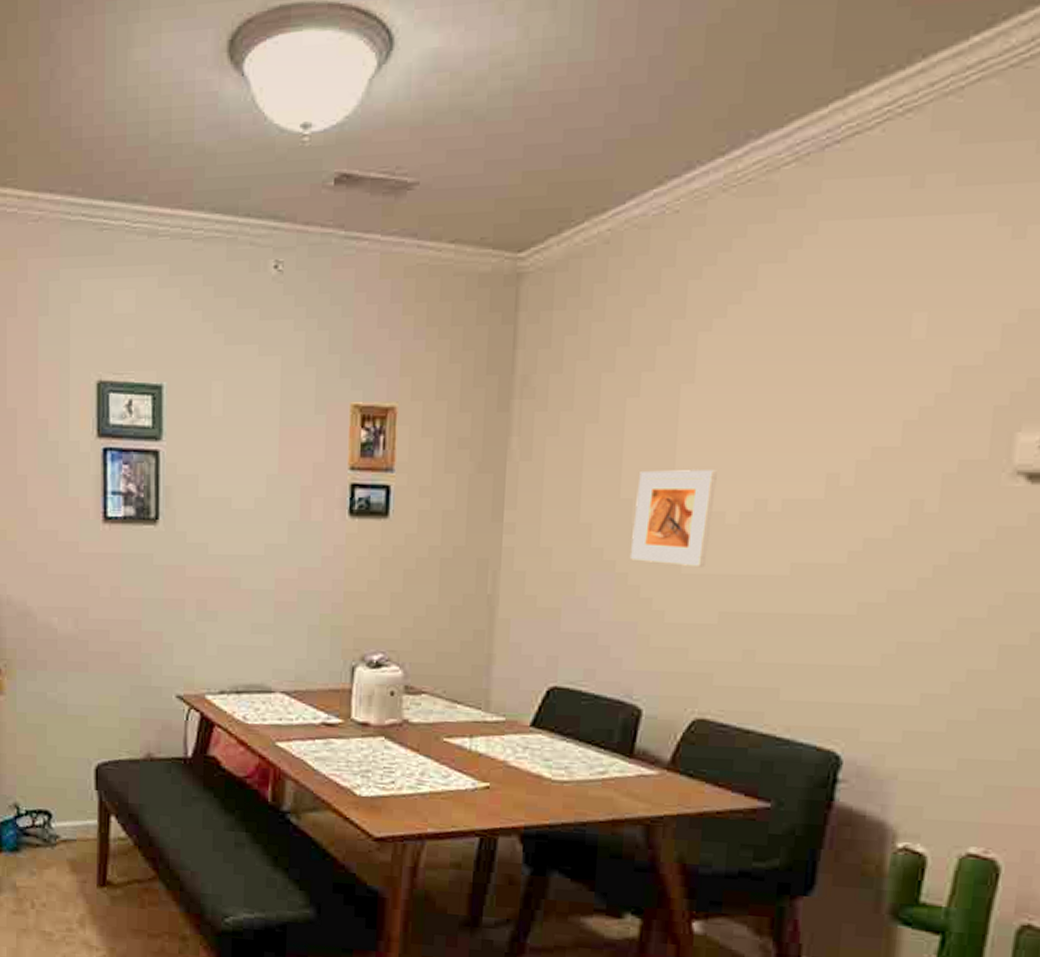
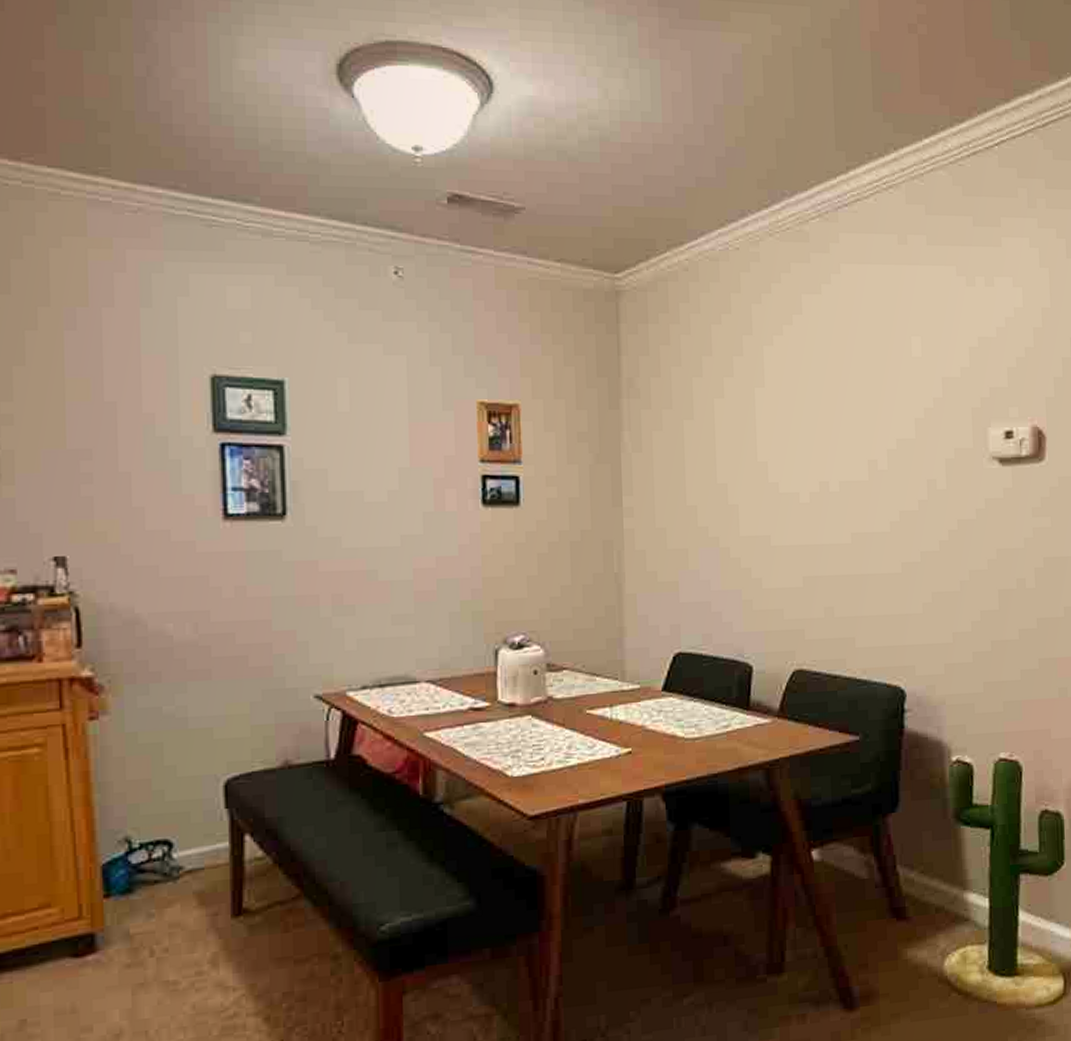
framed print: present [629,470,717,568] -> none [729,458,790,540]

